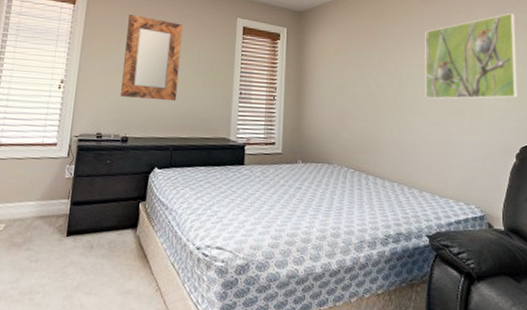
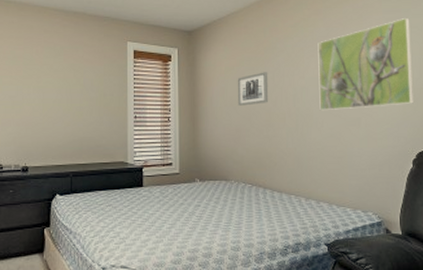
home mirror: present [121,15,183,101] -> none [18,46,73,129]
wall art: none [344,56,376,89] -> present [237,72,269,106]

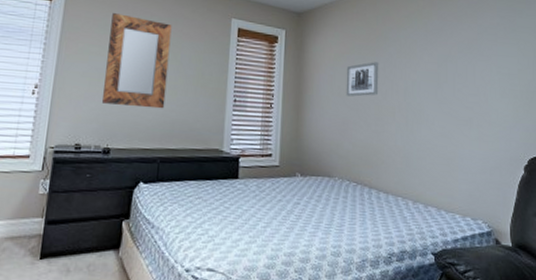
home mirror: none [18,46,73,129] -> present [102,13,172,109]
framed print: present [318,17,414,111] -> none [431,17,526,108]

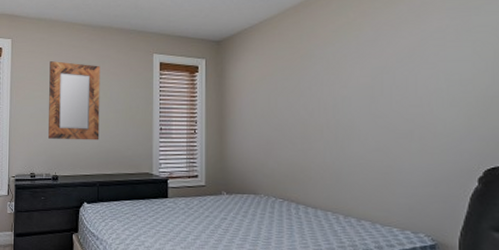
wall art: present [346,62,379,97] -> none [269,81,305,117]

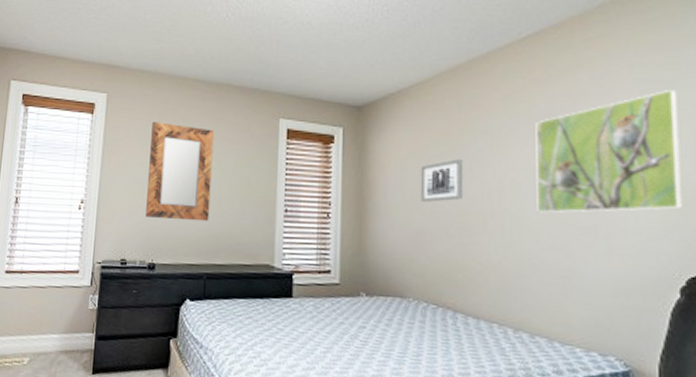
wall art: none [269,81,305,117] -> present [420,159,464,202]
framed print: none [363,15,482,123] -> present [535,89,682,214]

